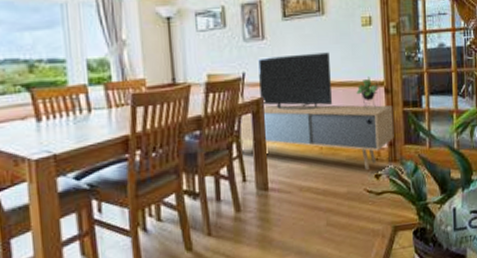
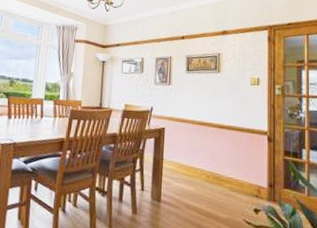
media console: present [239,52,394,170] -> none [142,98,275,203]

